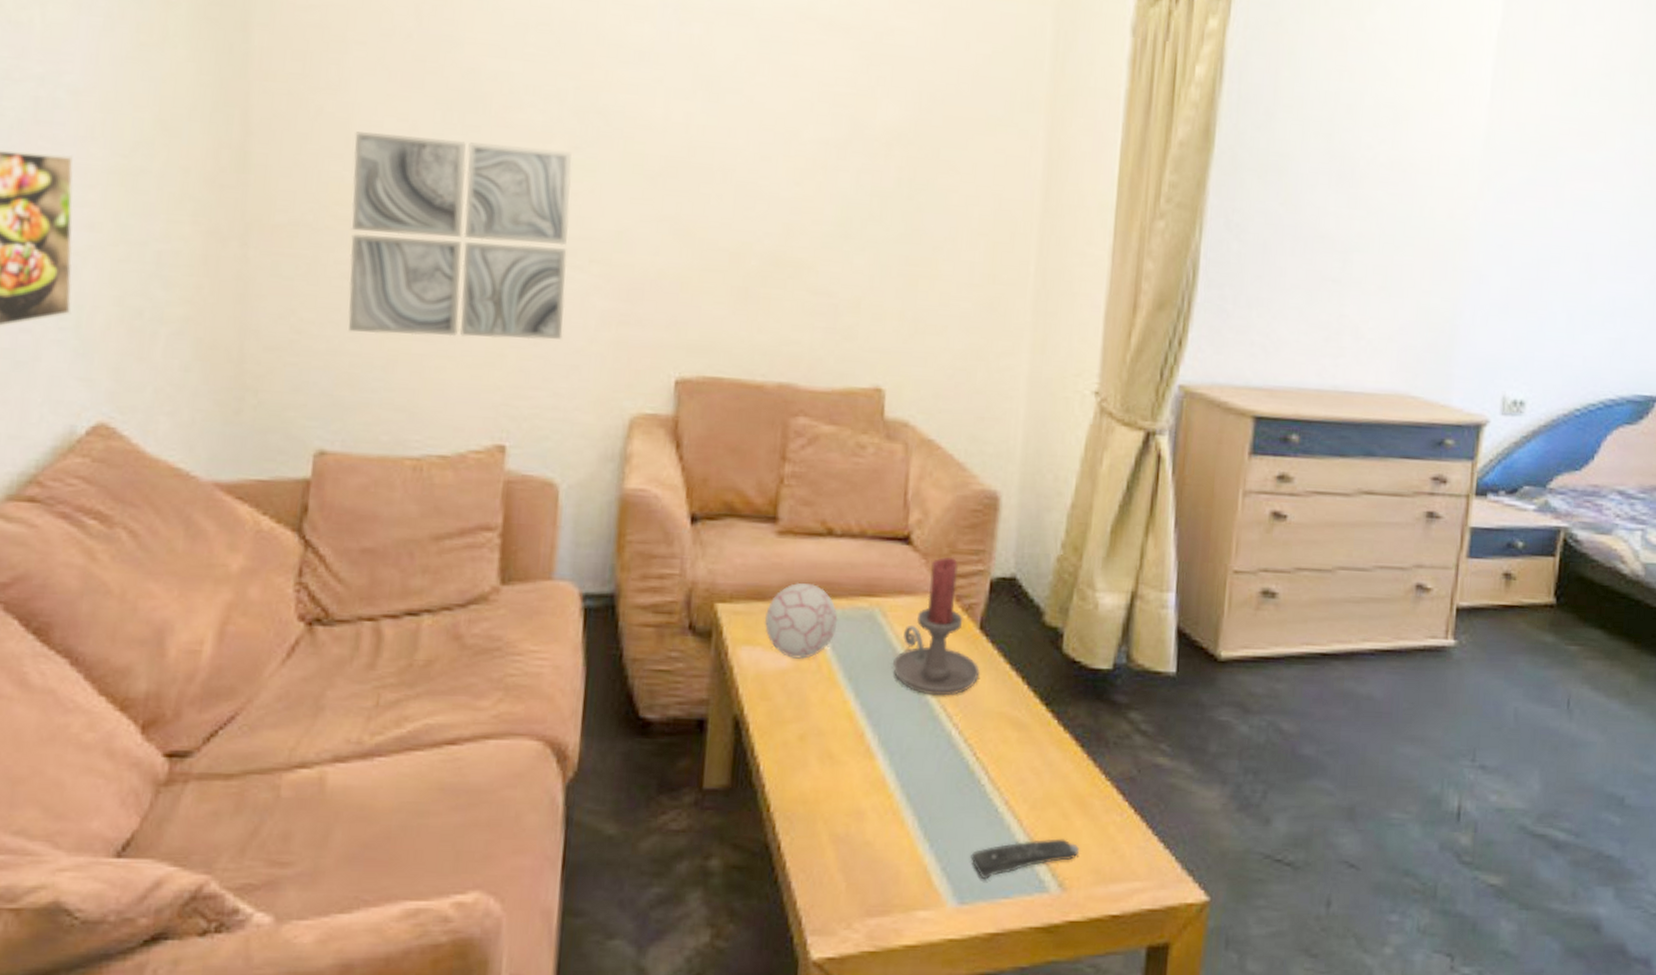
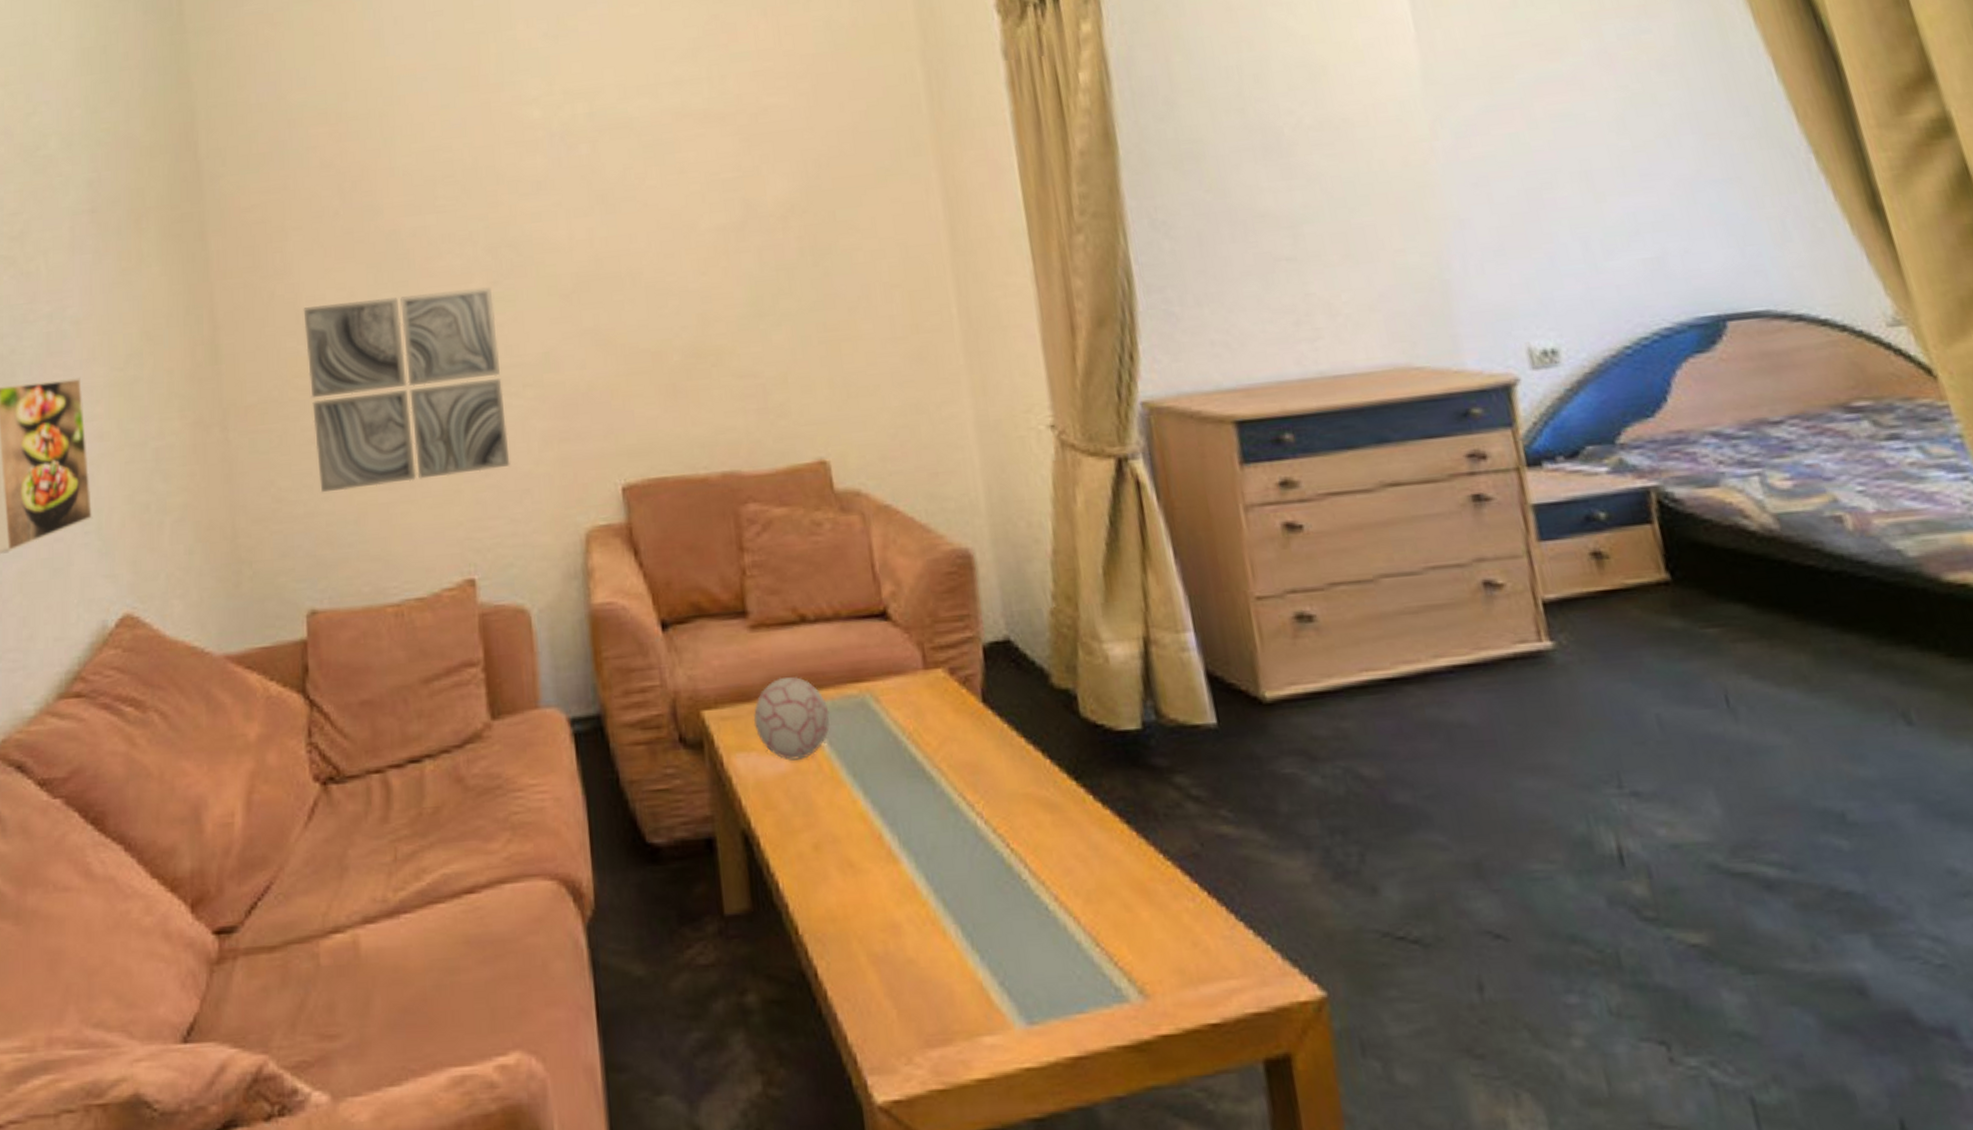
candle holder: present [893,557,980,696] -> none [897,628,994,784]
remote control: present [971,839,1080,879] -> none [1029,935,1155,992]

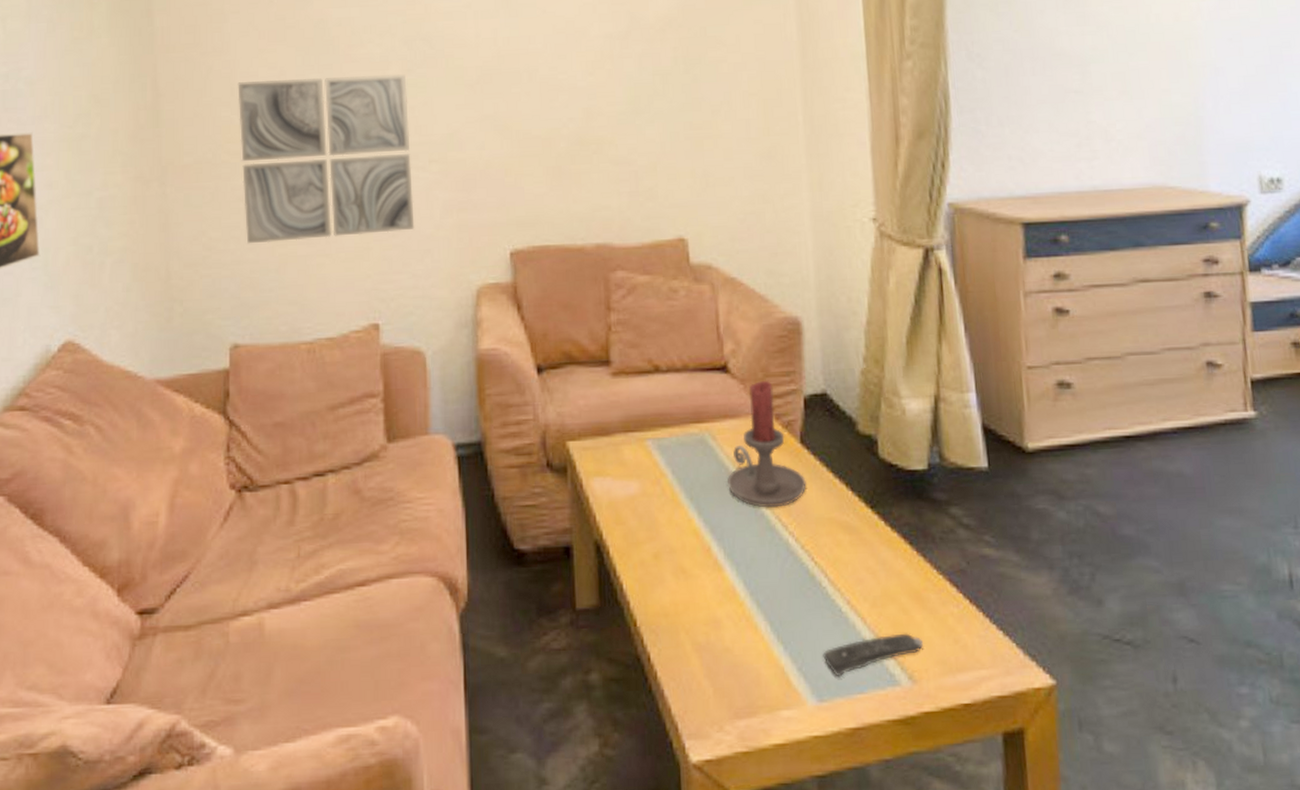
decorative ball: present [753,676,830,761] -> none [610,416,674,485]
candle holder: none [897,628,994,784] -> present [727,381,806,508]
remote control: none [1029,935,1155,992] -> present [823,633,924,676]

